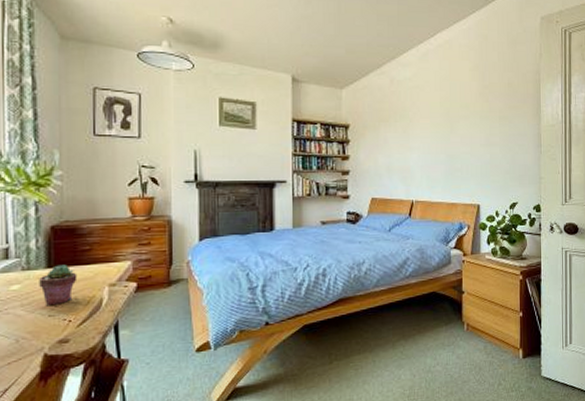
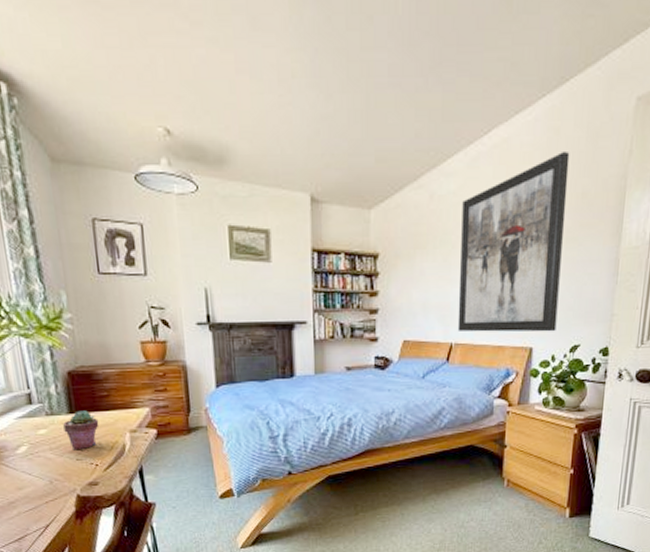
wall art: none [416,51,498,192] -> present [457,150,570,332]

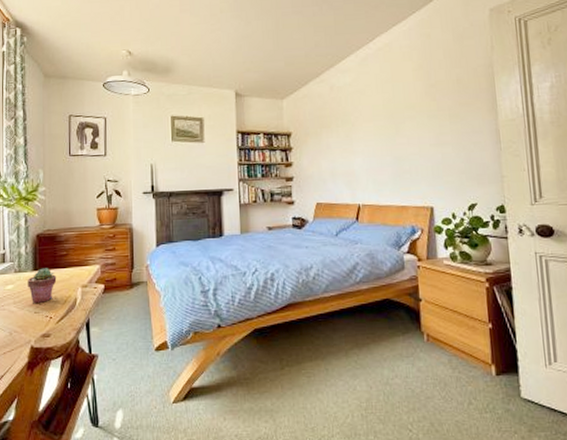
wall art: present [457,150,570,332] -> none [357,49,453,195]

